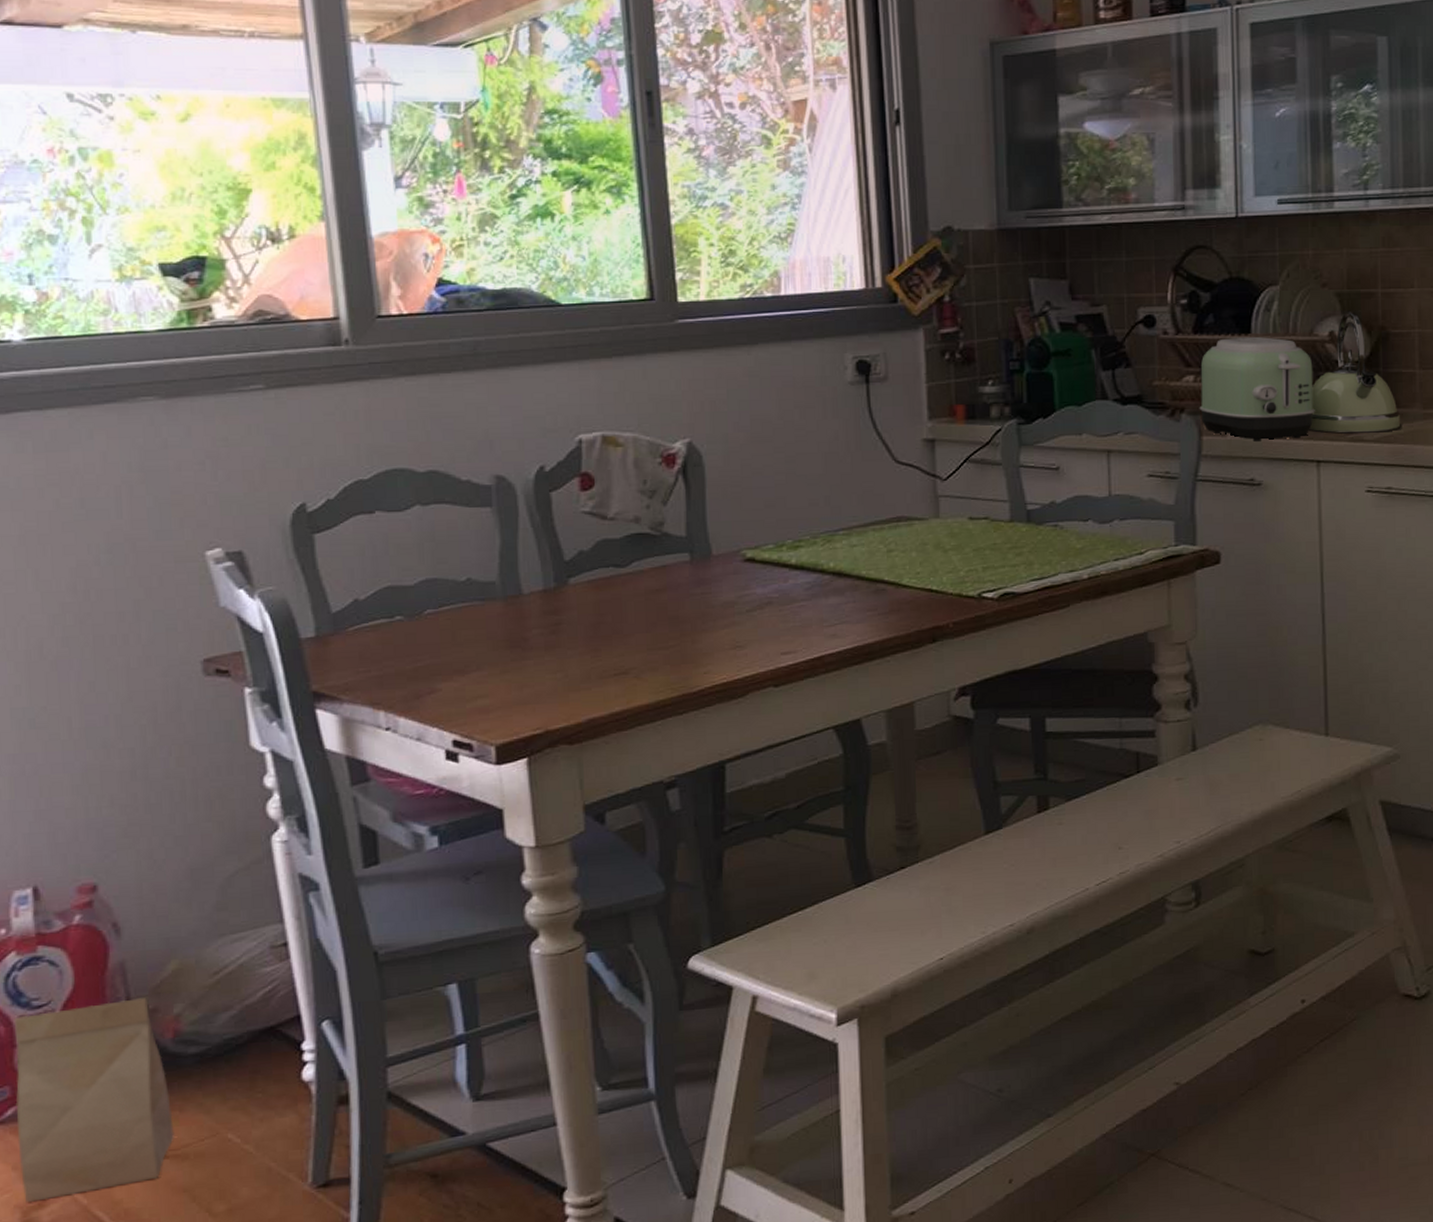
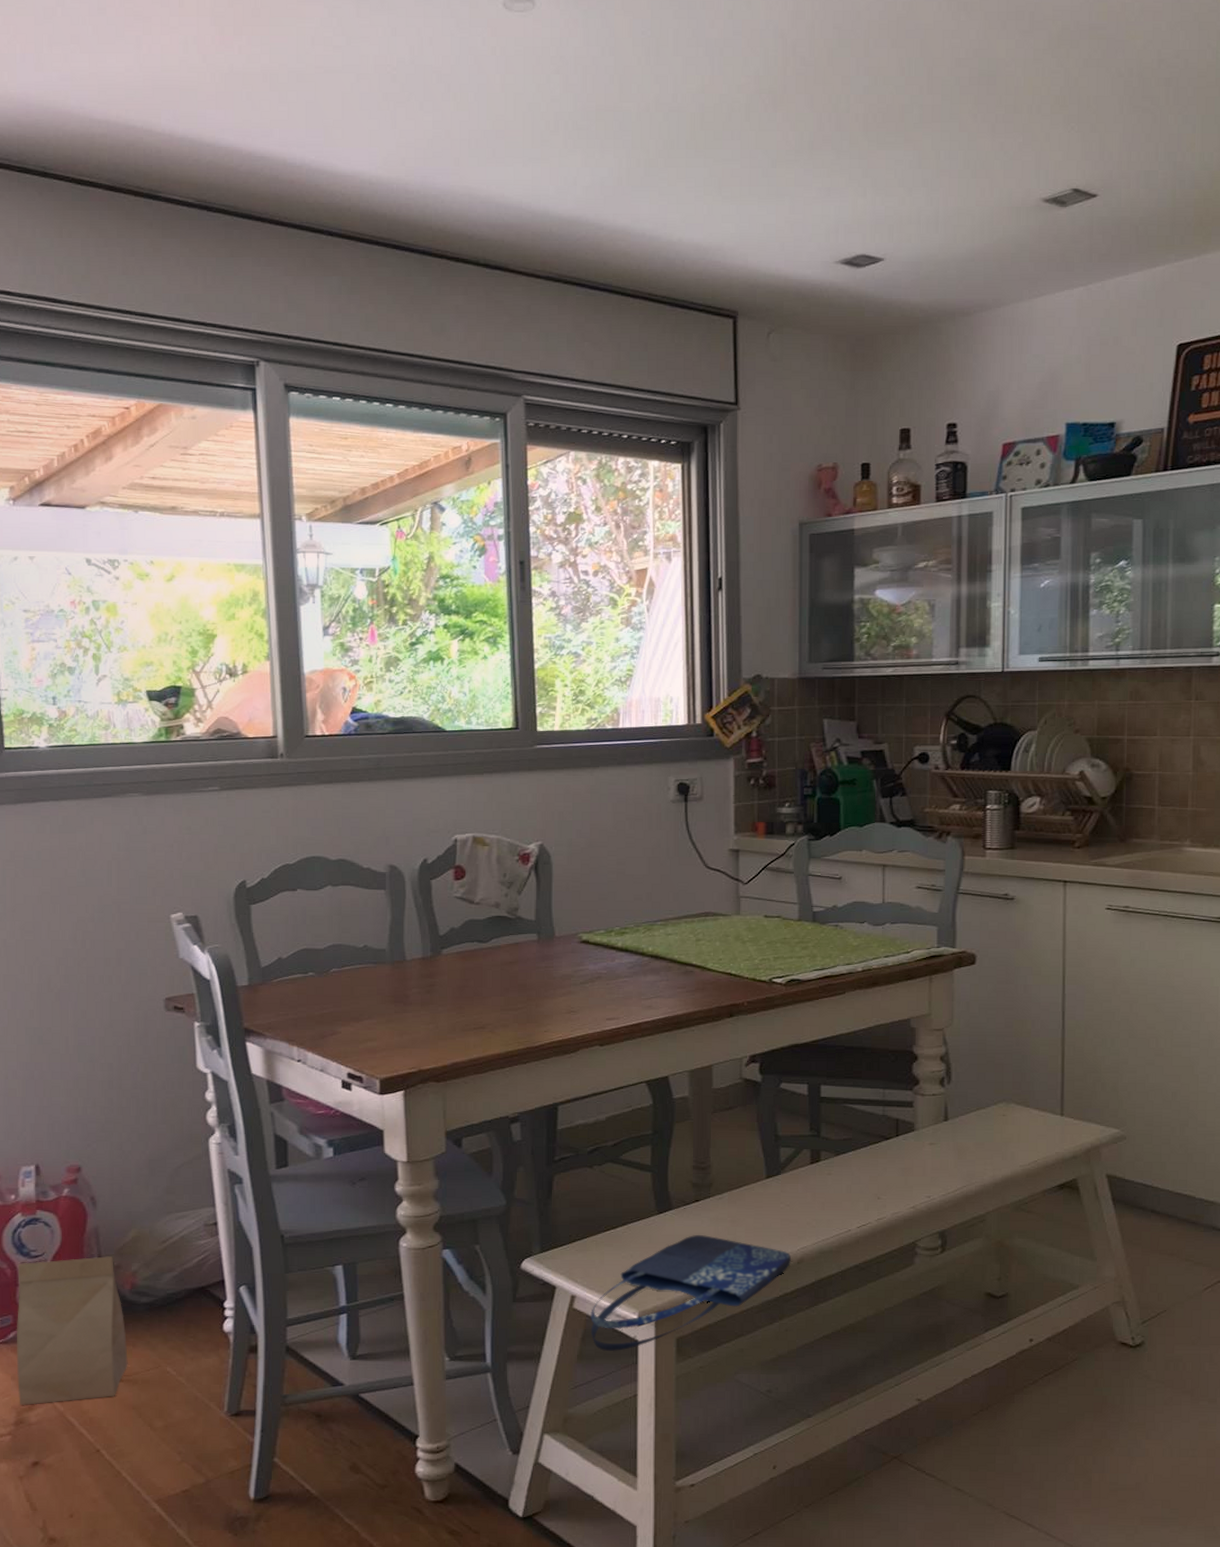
shopping bag: none [777,909,1020,1061] -> present [590,1235,792,1352]
toaster: present [1199,337,1315,443] -> none [963,774,1064,863]
kettle: present [1308,310,1402,434] -> none [1057,754,1141,859]

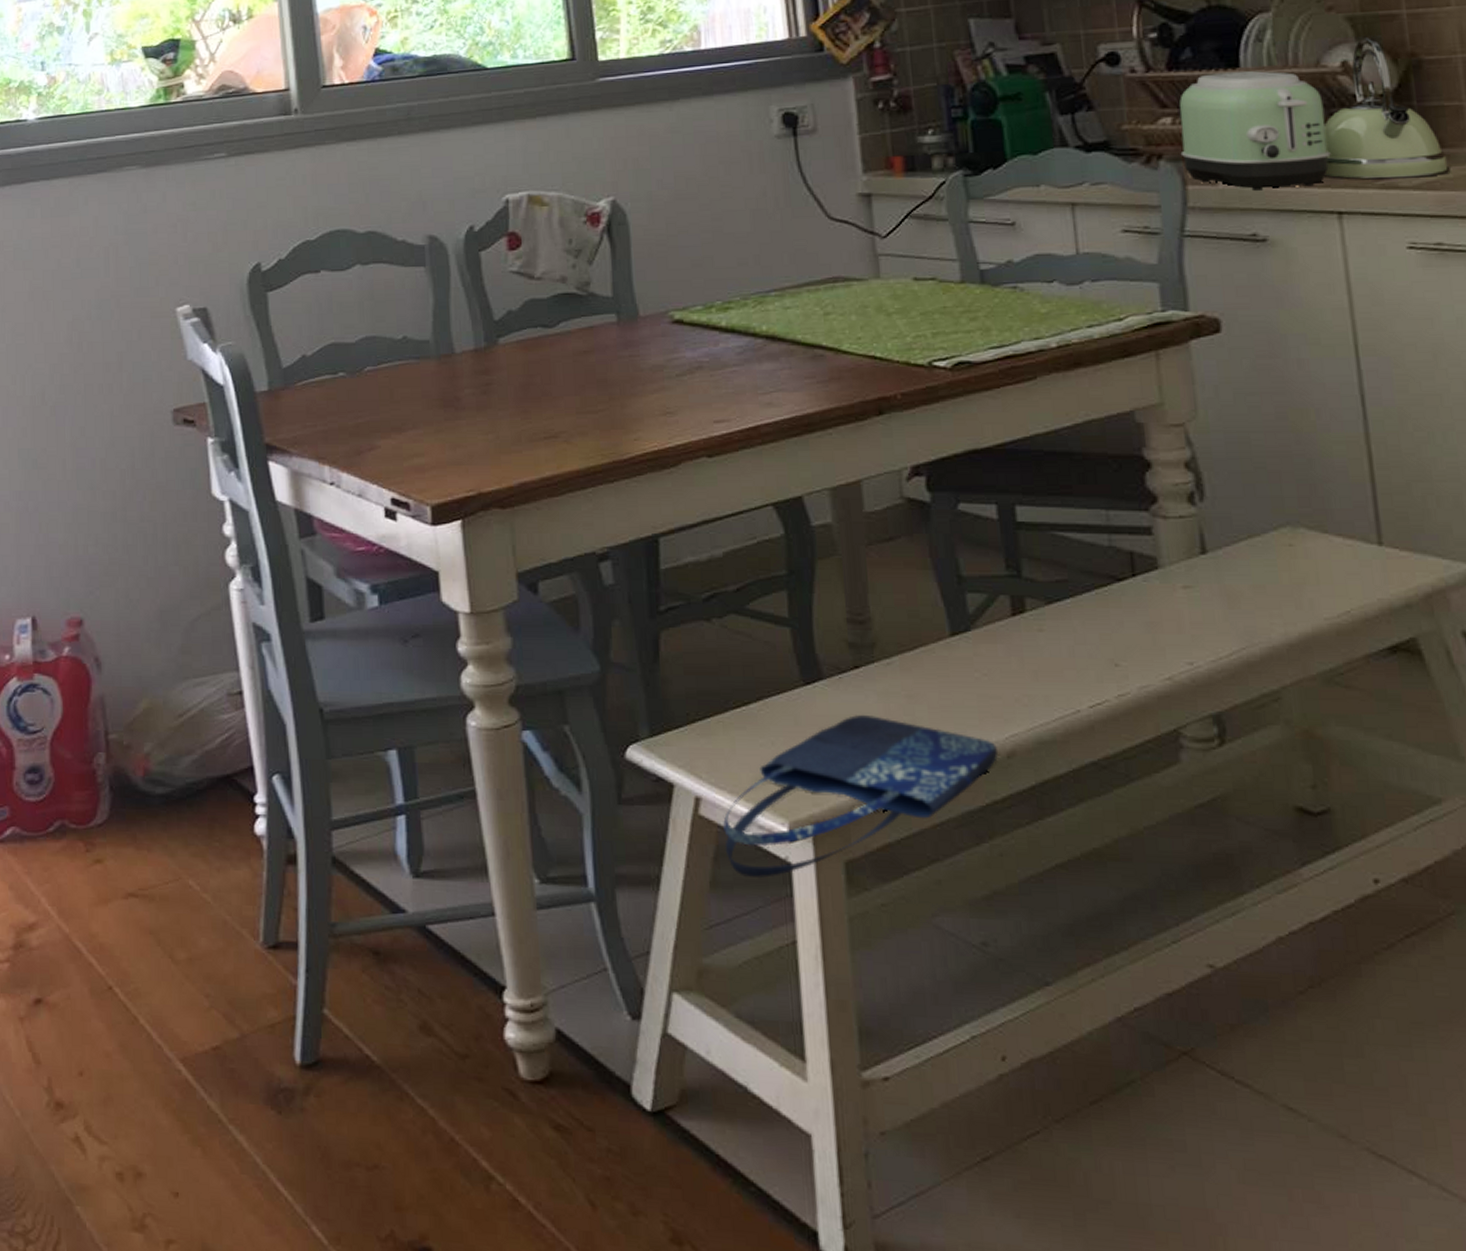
paper bag: present [16,1256,128,1405] -> none [13,733,143,923]
toaster: none [963,774,1064,863] -> present [1179,71,1331,192]
kettle: none [1057,754,1141,859] -> present [1323,36,1451,180]

